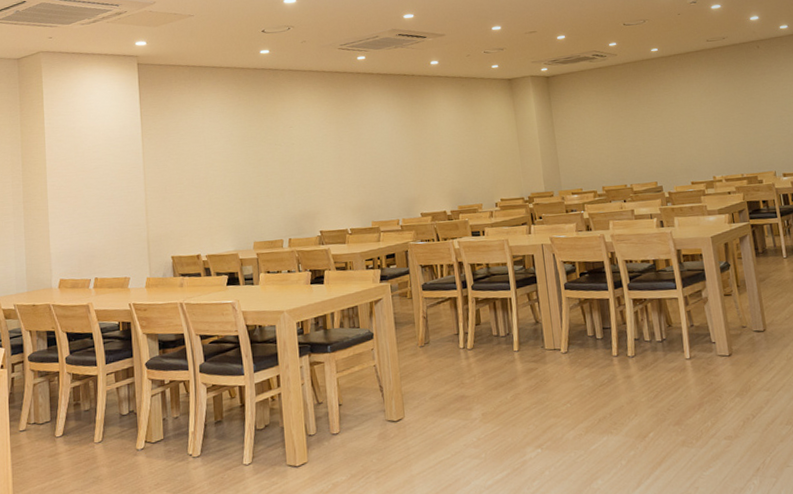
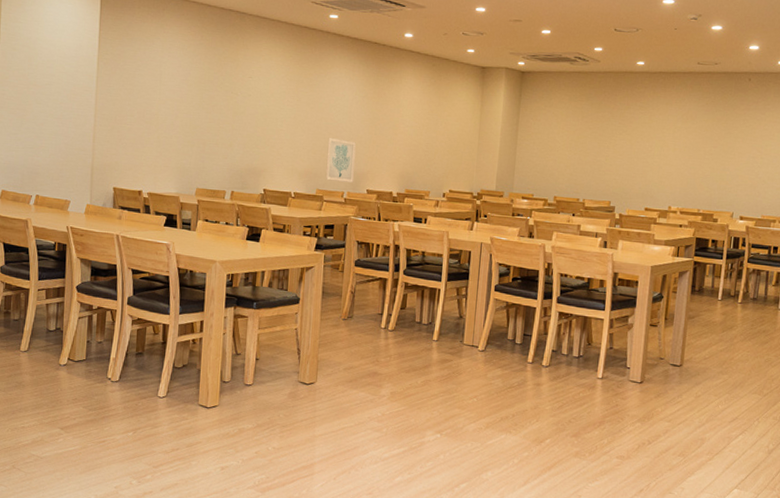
wall art: none [375,169,406,211] -> present [326,138,356,182]

